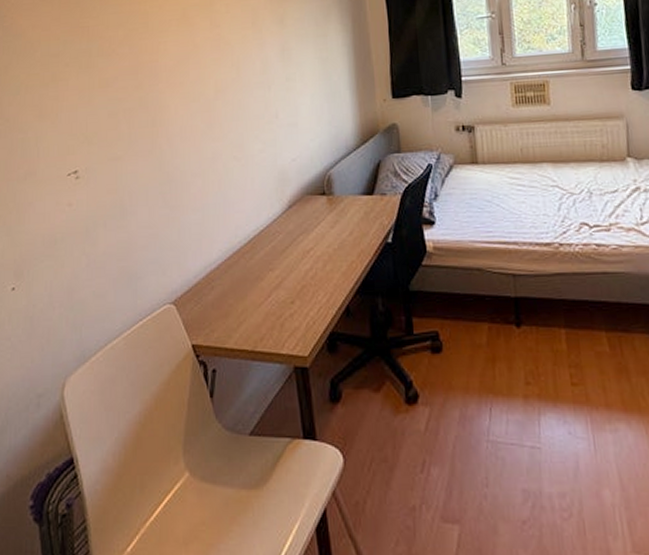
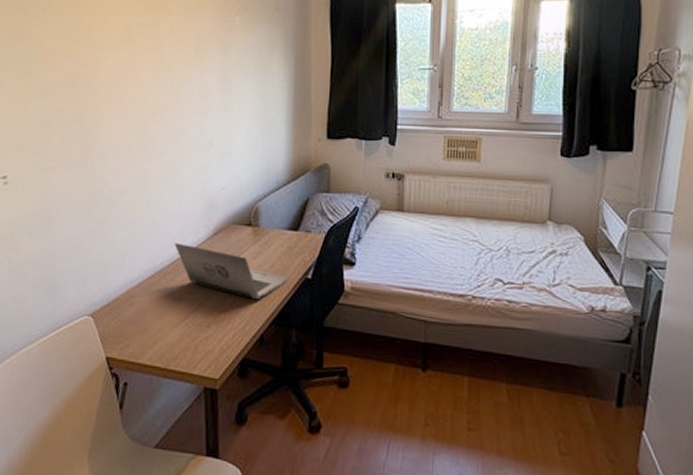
laptop: none [250,220,368,270] -> present [174,242,288,300]

